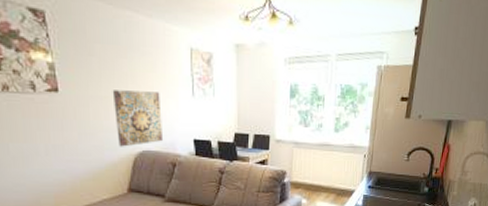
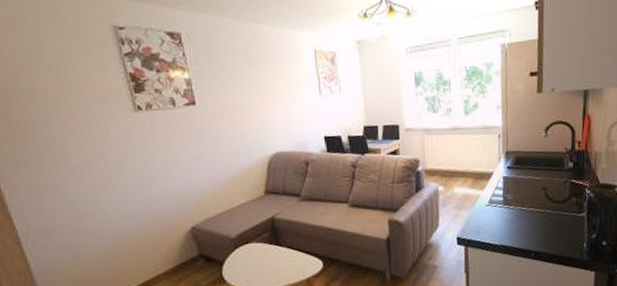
wall art: present [112,90,164,147] -> none [244,95,296,151]

